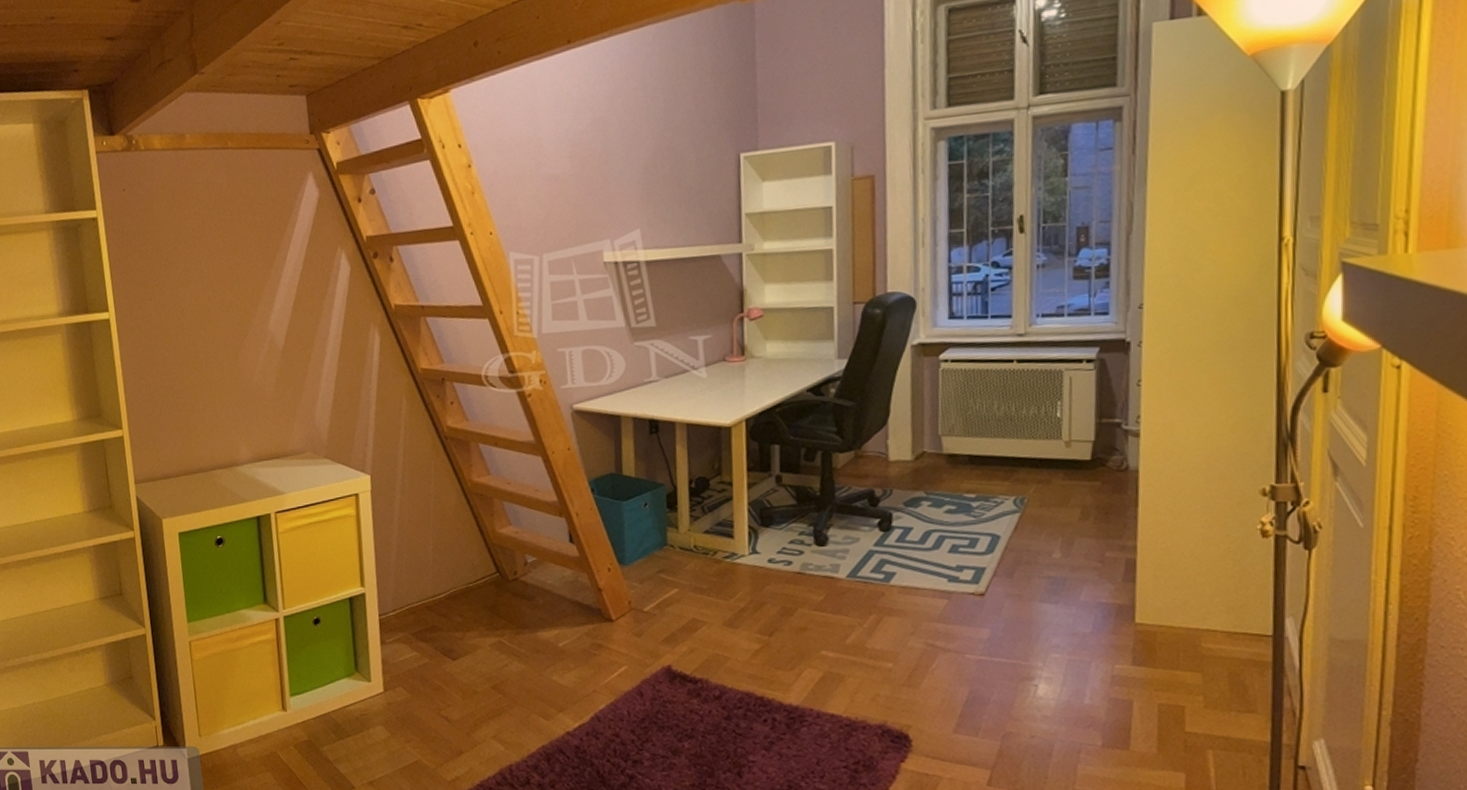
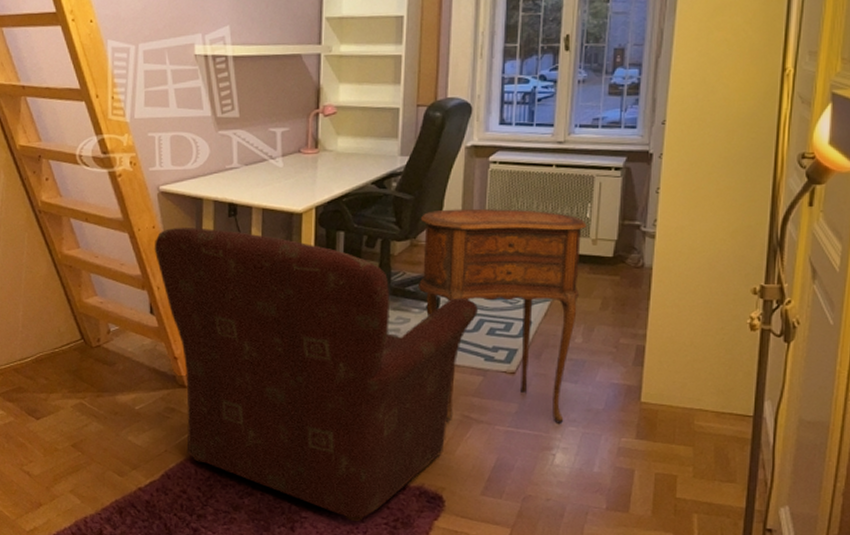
armchair: none [570,447,937,766] -> present [154,228,478,522]
side table: none [864,411,1058,651] -> present [419,208,587,423]

